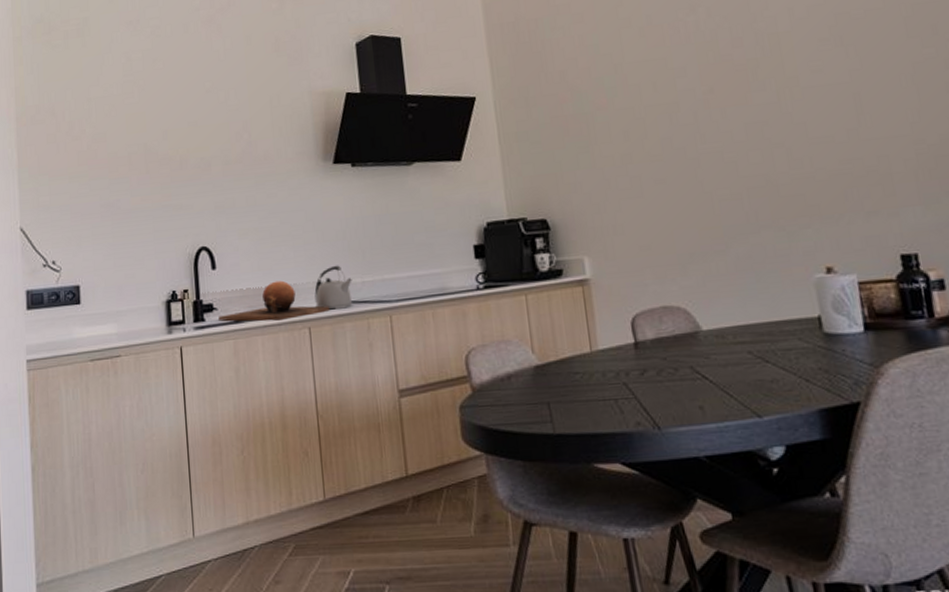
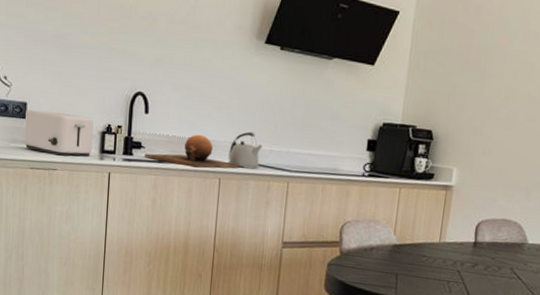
toaster: none [79,287,158,339] -> present [25,109,94,157]

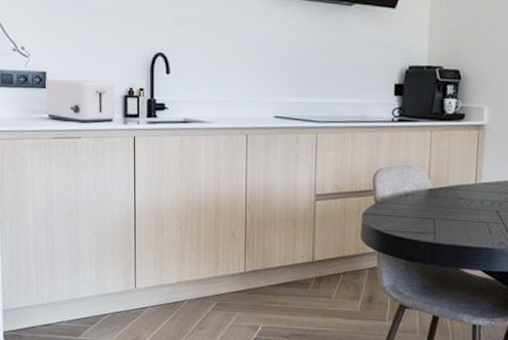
chopping board: present [144,134,239,169] -> none [169,91,266,126]
kettle: present [228,131,262,170] -> none [254,85,288,124]

